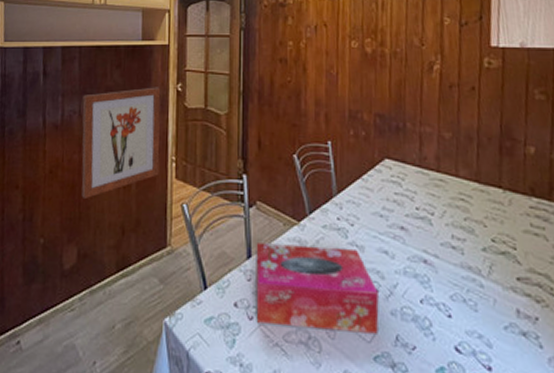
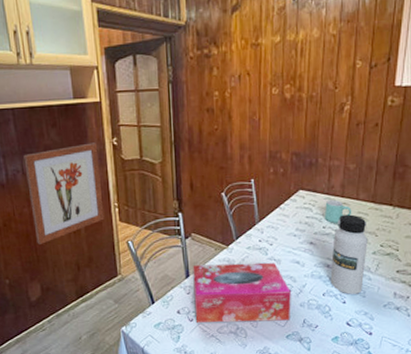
mug: none [417,173,452,204] -> present [325,199,352,223]
water bottle: none [428,194,475,306] -> present [330,214,368,294]

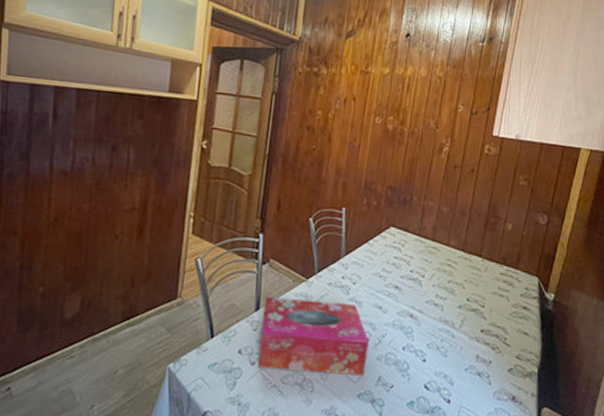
wall art: present [23,142,105,245] -> none [89,141,185,250]
mug: present [325,199,352,223] -> none [413,241,442,268]
water bottle: present [330,214,368,294] -> none [412,260,456,352]

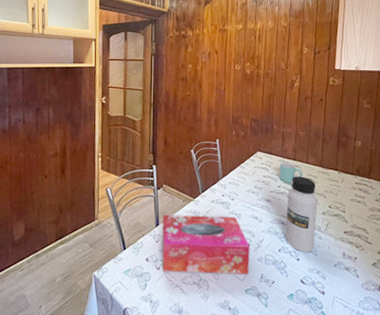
water bottle: none [412,260,456,352] -> present [285,176,318,252]
mug: none [413,241,442,268] -> present [279,162,303,183]

